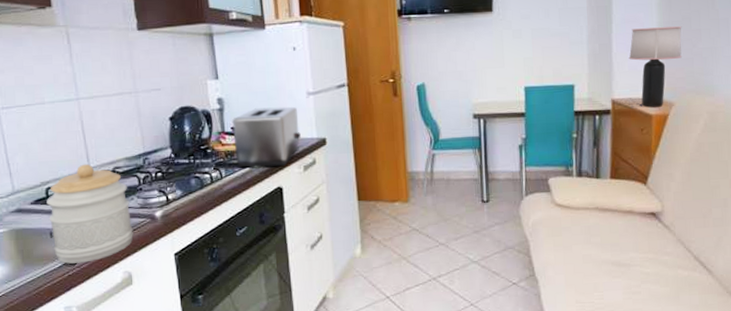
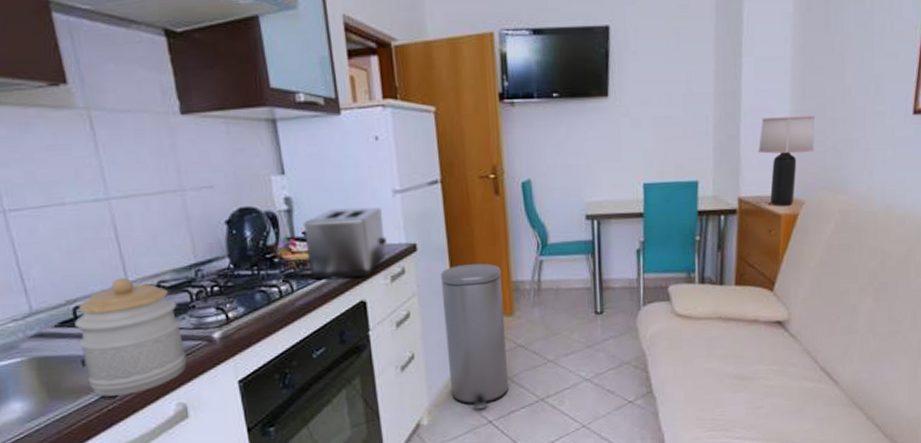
pedal bin: none [346,155,404,285] -> present [440,262,508,409]

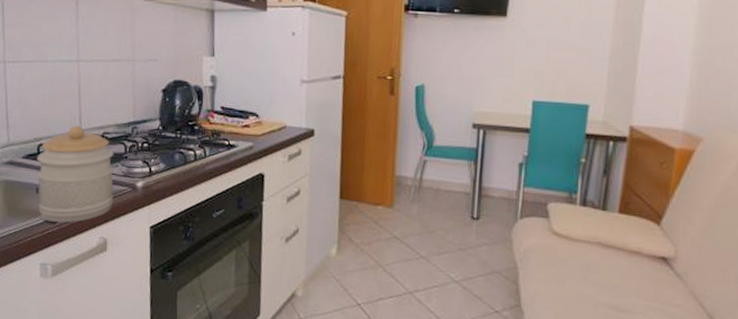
toaster: present [304,207,387,280] -> none [221,90,290,152]
pedal bin: present [440,262,508,409] -> none [327,153,387,291]
table lamp: present [758,115,816,207] -> none [655,51,722,142]

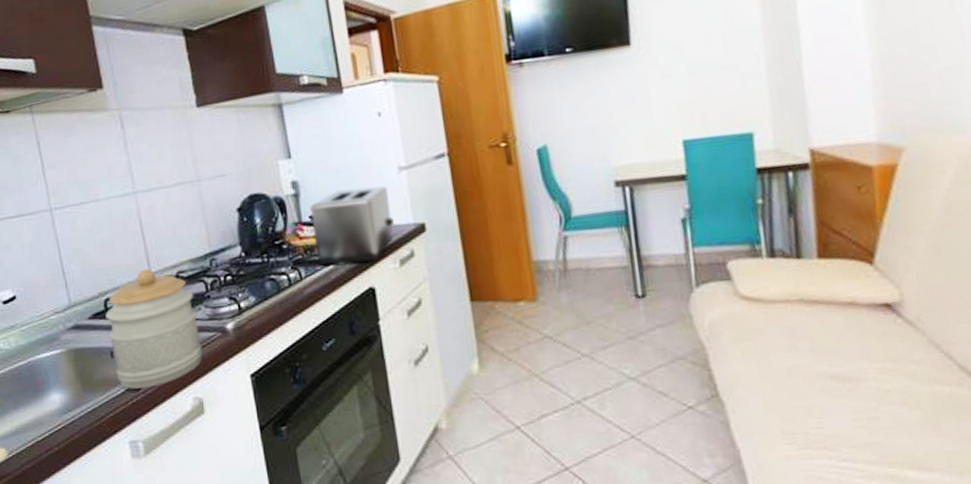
toaster: none [221,90,290,152] -> present [310,186,394,266]

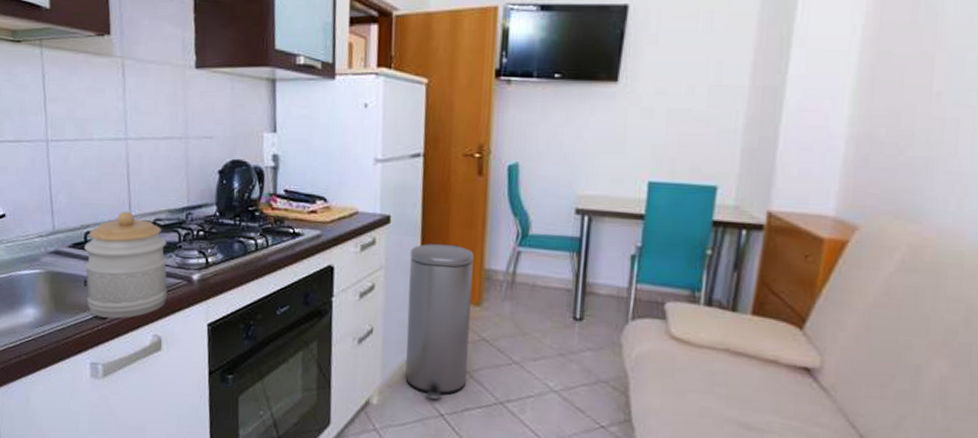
toaster: present [310,186,394,266] -> none [284,171,362,242]
pedal bin: none [452,240,537,411] -> present [405,242,474,399]

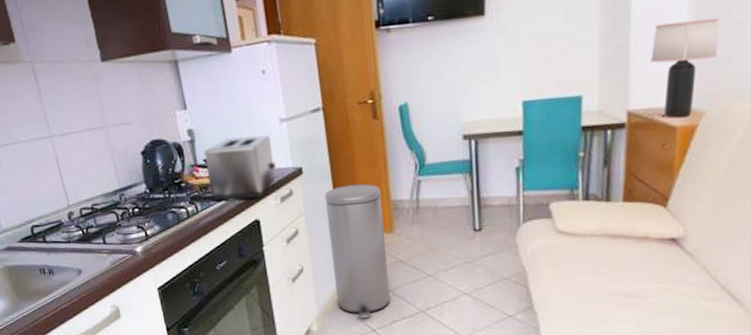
jar: present [84,211,168,319] -> none [33,201,117,299]
toaster: none [284,171,362,242] -> present [204,135,276,201]
table lamp: none [800,121,886,231] -> present [650,17,720,119]

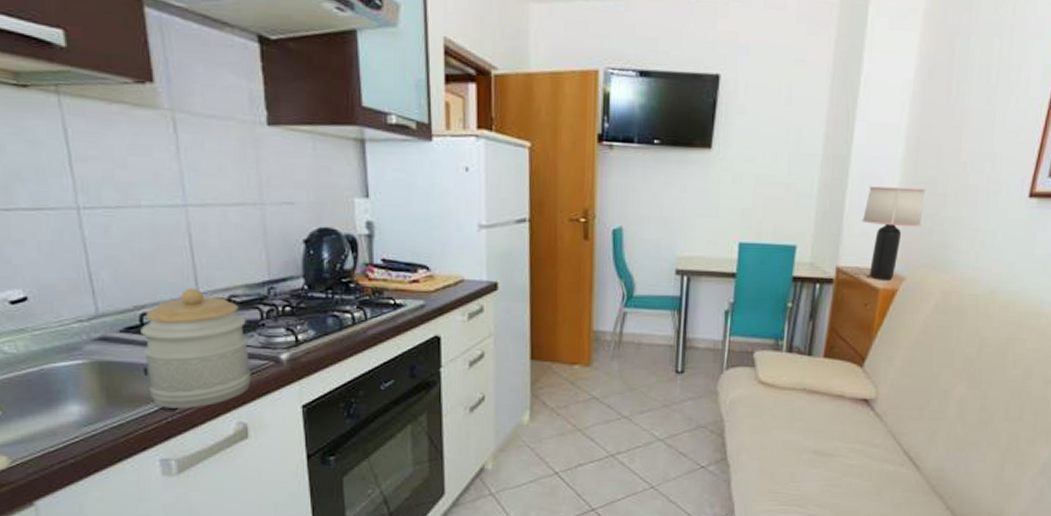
jar: none [33,201,117,299] -> present [140,288,252,409]
toaster: present [204,135,276,201] -> none [384,238,467,311]
pedal bin: present [324,183,390,318] -> none [519,307,582,458]

